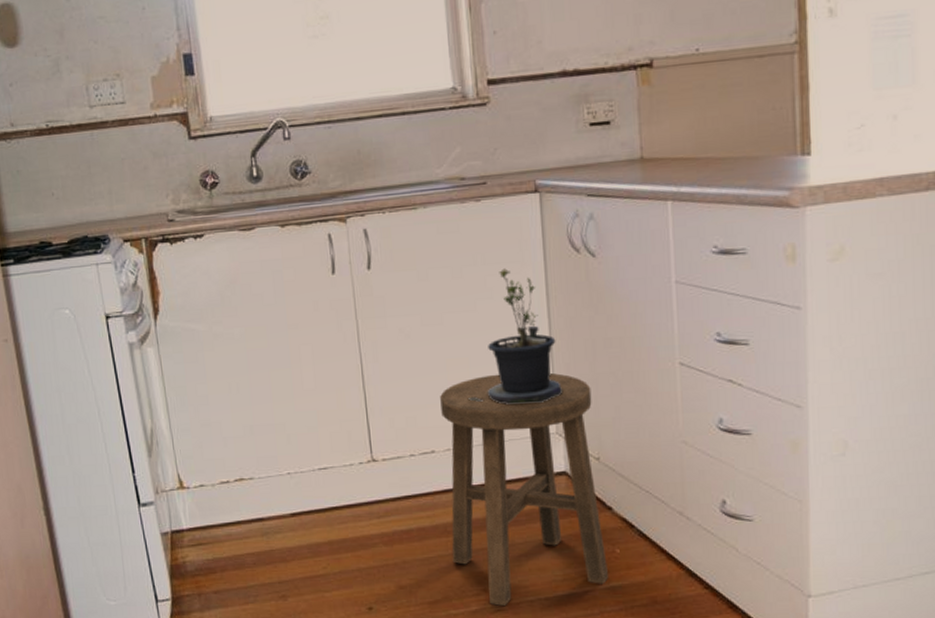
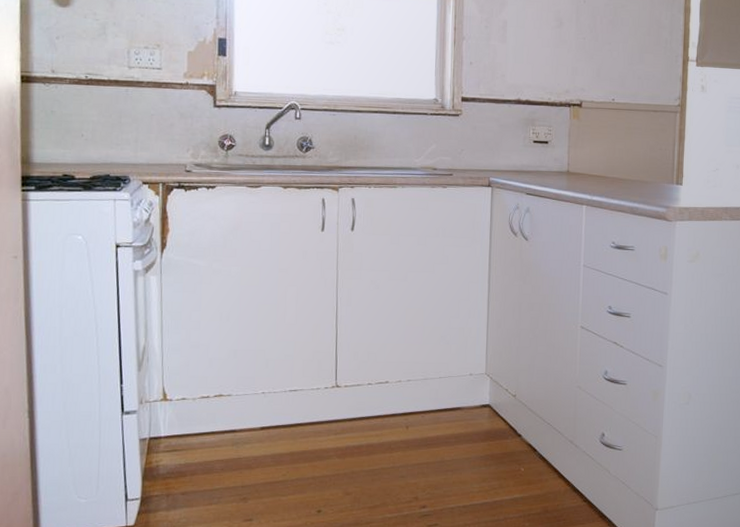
stool: present [440,373,609,607] -> none [392,323,515,512]
potted plant: present [467,268,563,406] -> none [419,242,494,350]

